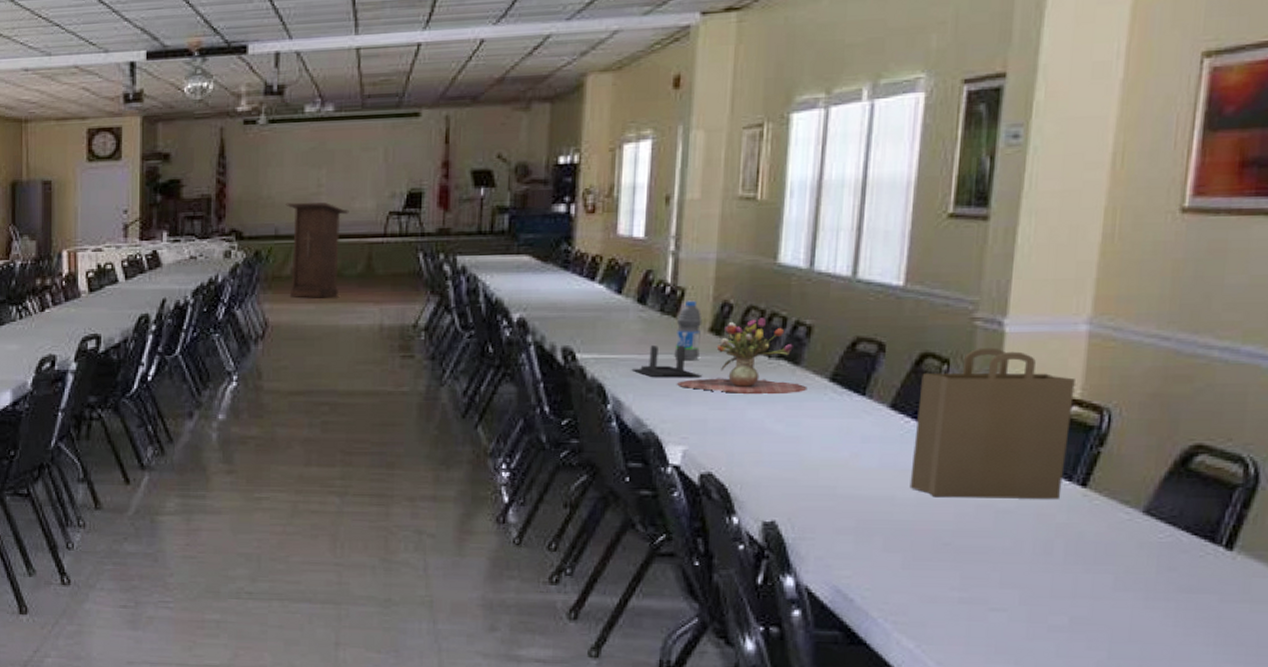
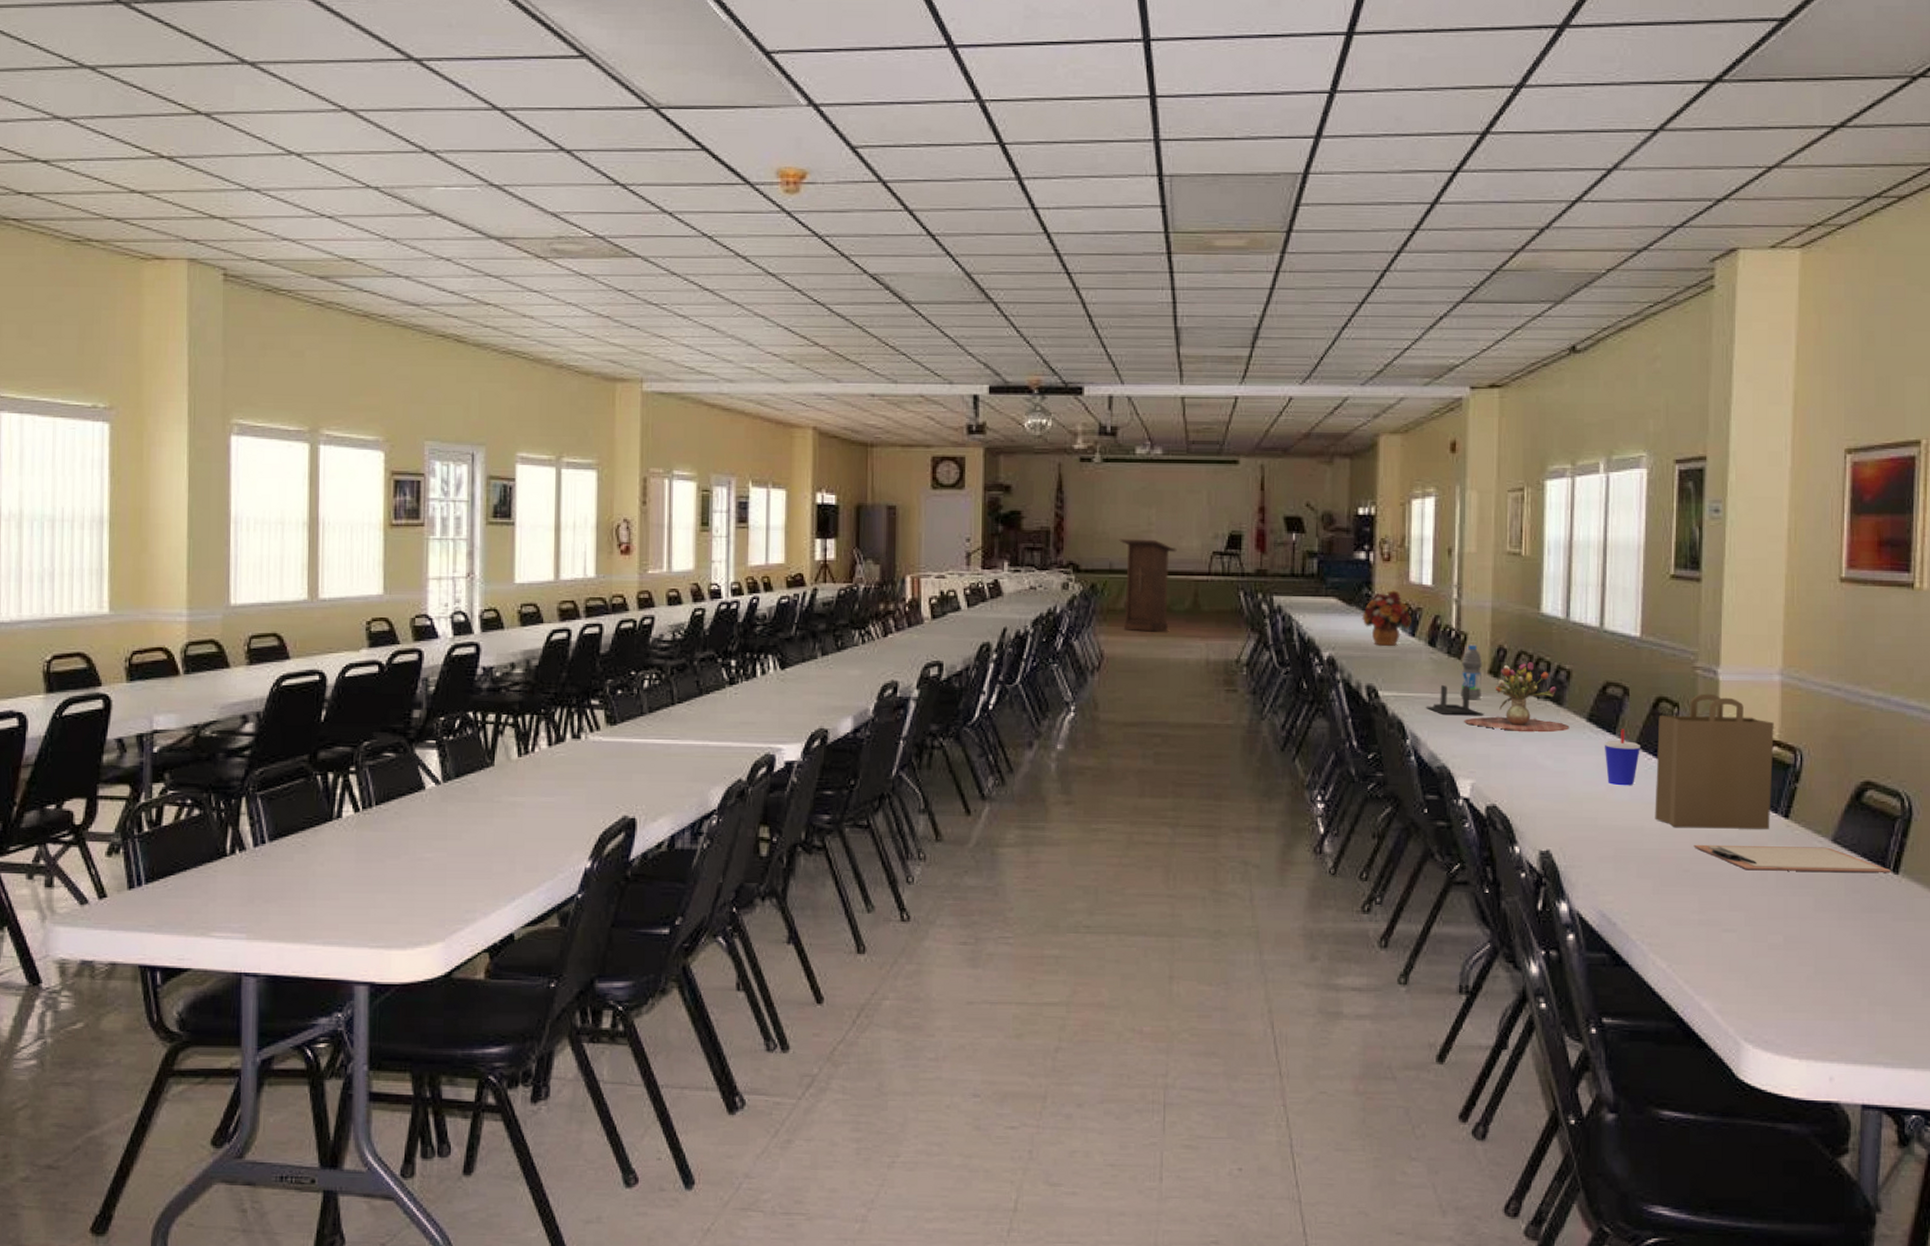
flower arrangement: none [559,243,618,306] -> present [1362,589,1411,647]
beverage cup: none [849,389,896,452] -> present [1604,729,1640,786]
clipboard: none [958,515,1223,550] -> present [1694,844,1891,874]

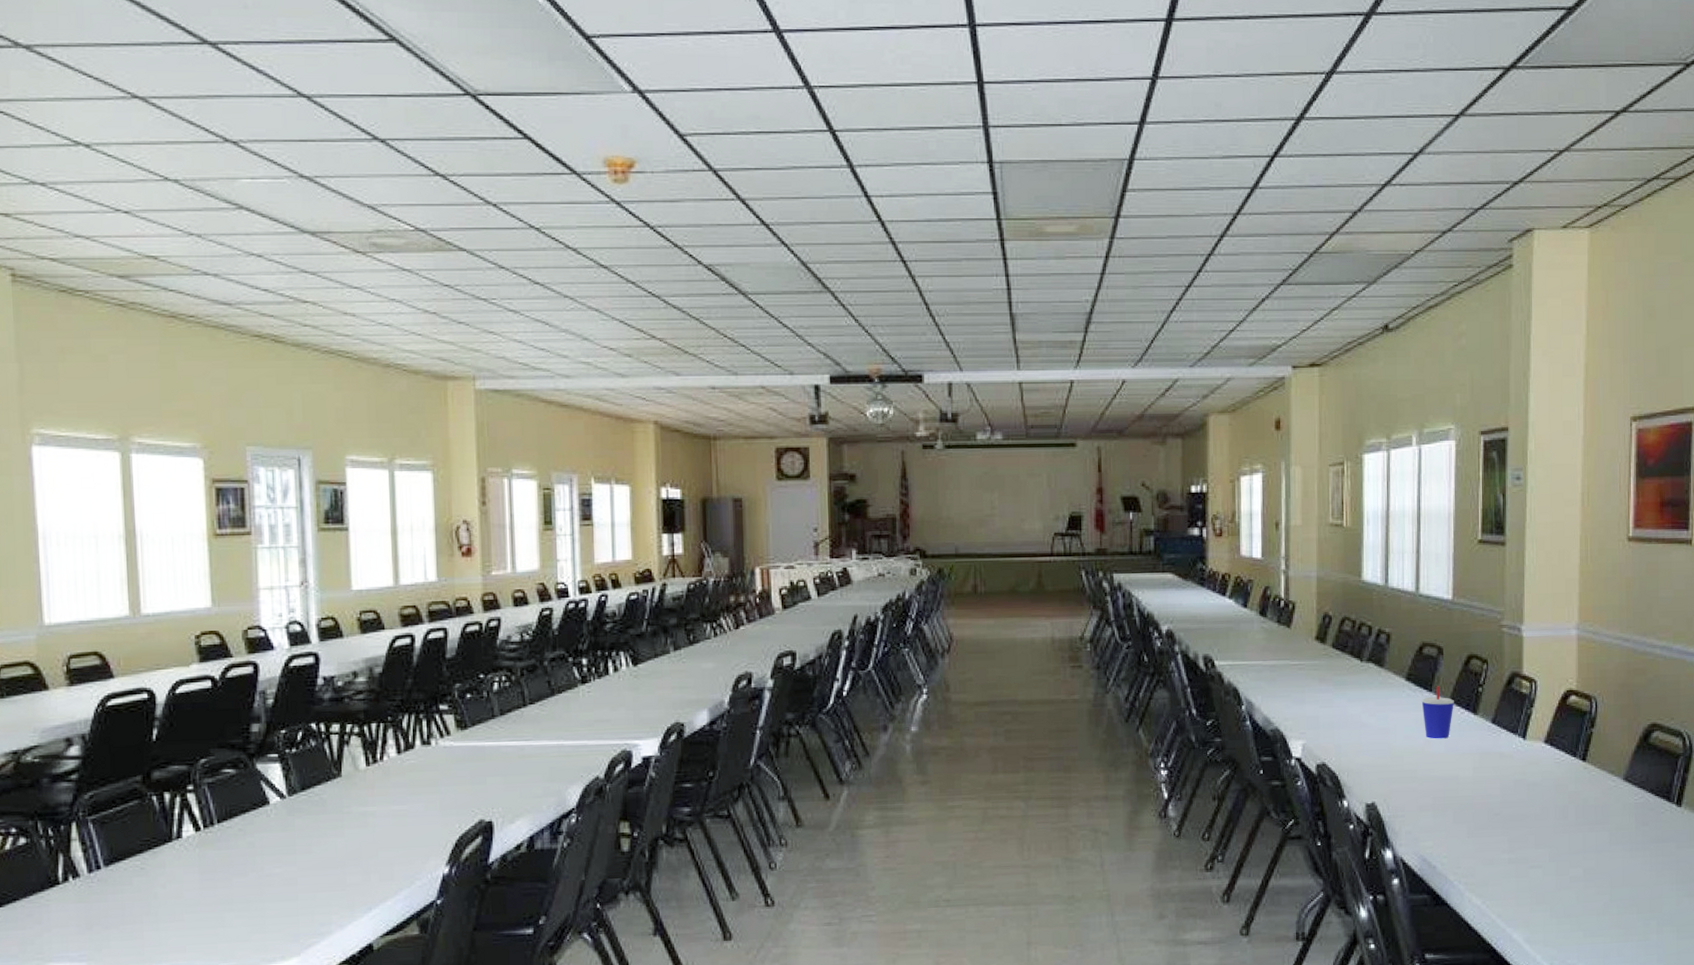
lectern: present [1119,539,1177,632] -> none [964,523,1020,614]
flower arrangement: present [1362,589,1411,647] -> none [1197,563,1243,619]
napkin holder: present [1425,685,1485,716] -> none [1258,652,1313,681]
water bottle: present [1461,644,1483,700] -> none [1290,613,1310,666]
flower arrangement: present [1464,662,1570,732] -> none [1294,627,1390,693]
shopping bag: present [1655,693,1774,829] -> none [1468,649,1572,776]
clipboard: present [1694,844,1891,874] -> none [1503,785,1675,811]

